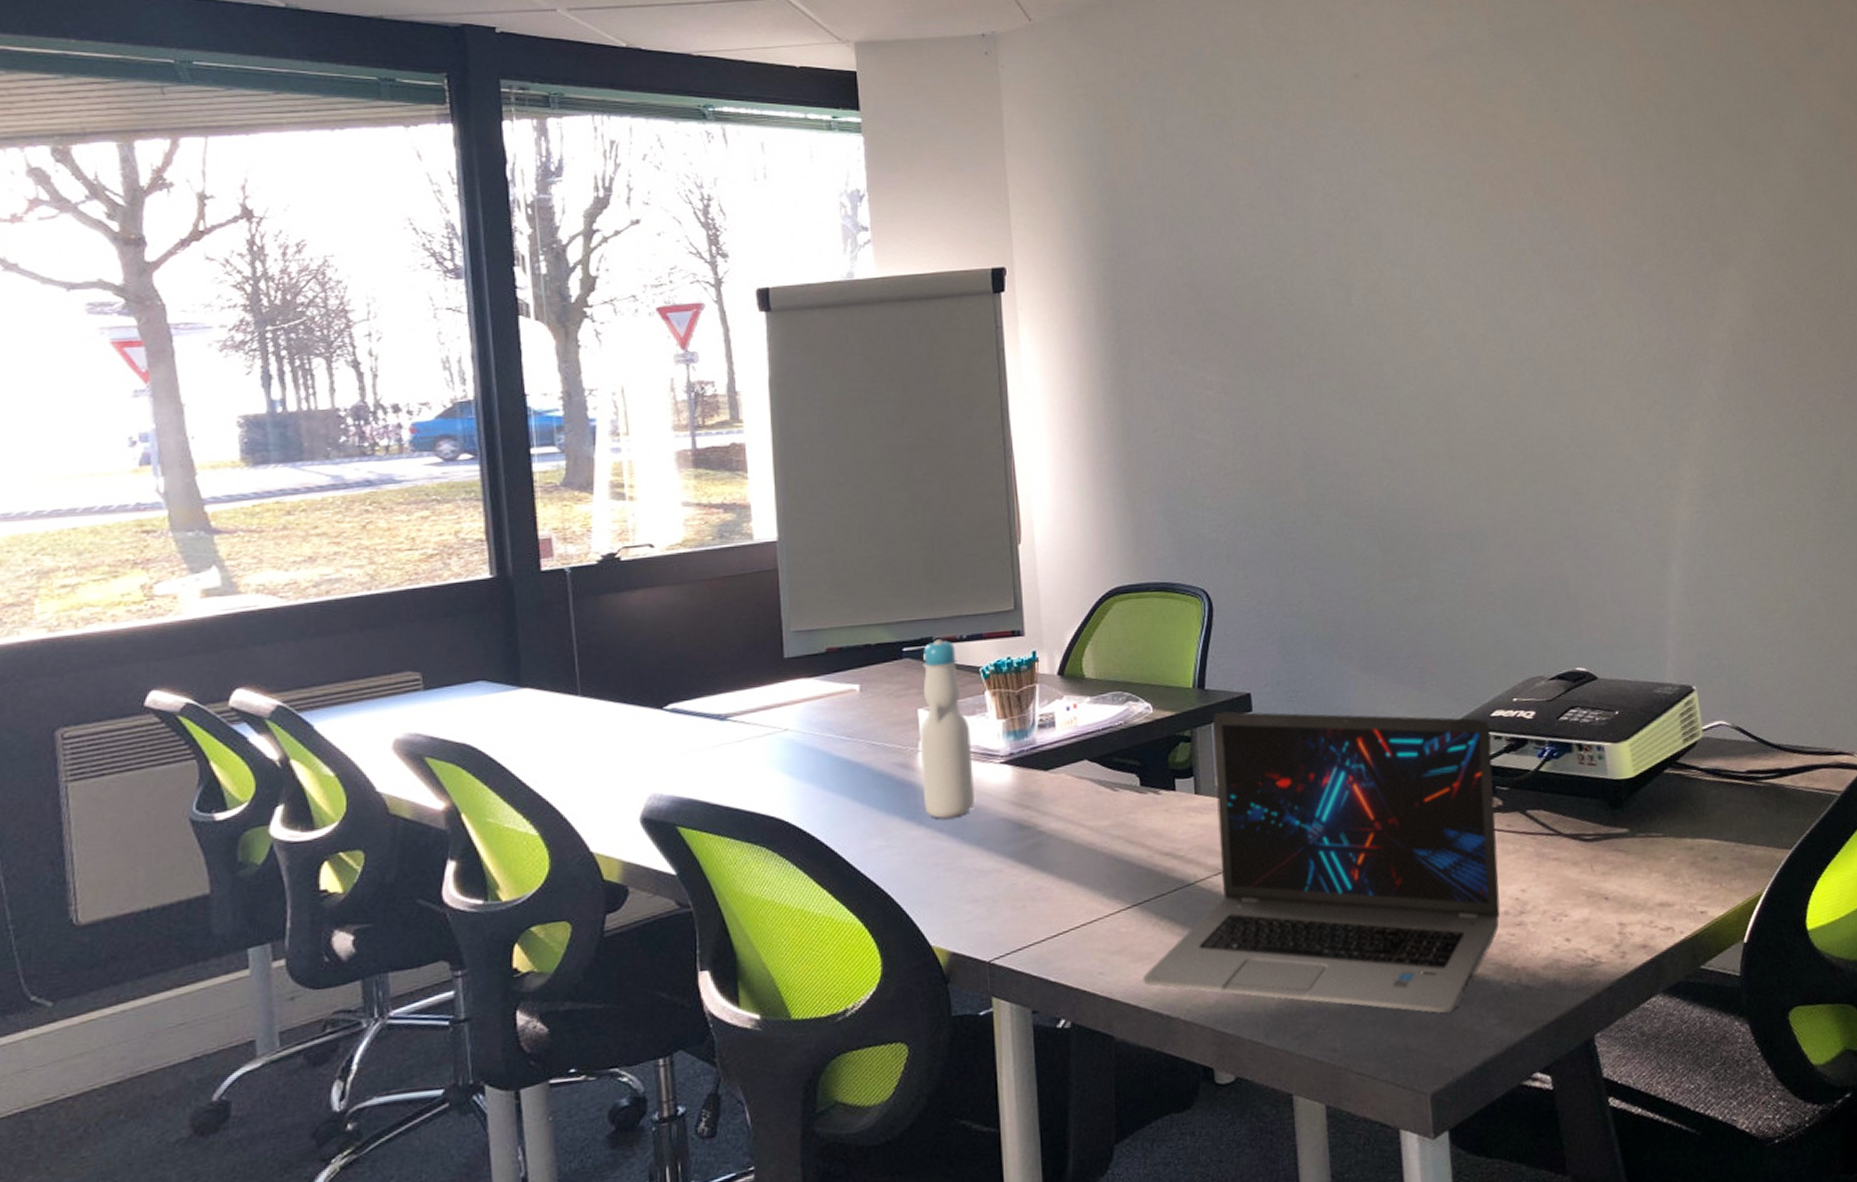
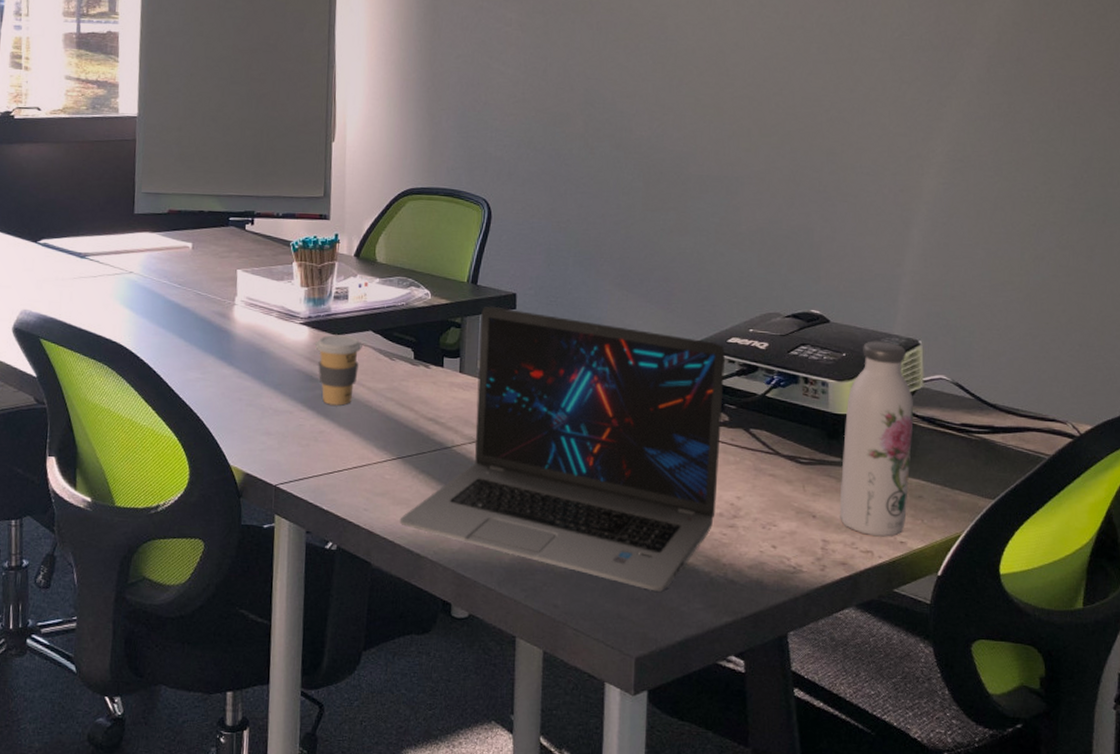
bottle: present [919,639,974,819] -> none [235,214,278,363]
coffee cup: none [1021,769,1078,855] -> present [315,334,362,406]
water bottle: none [1625,692,1703,910] -> present [839,341,914,537]

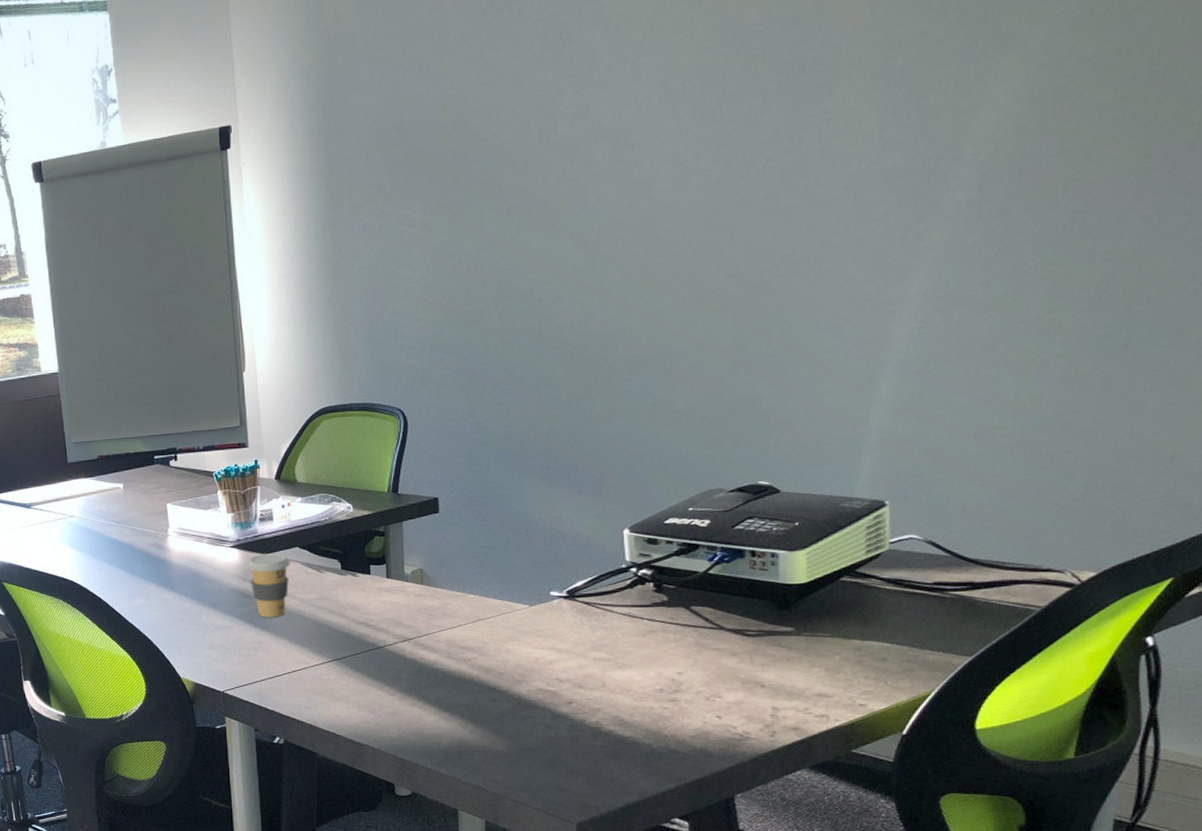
laptop: present [399,306,725,592] -> none [340,512,662,764]
water bottle: present [839,341,914,537] -> none [790,505,878,701]

